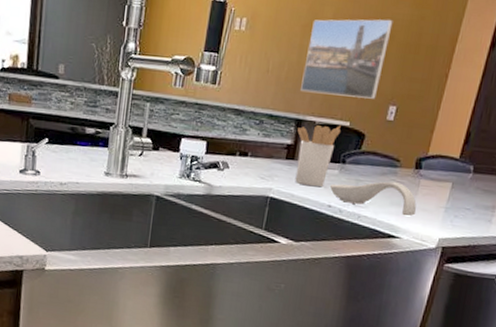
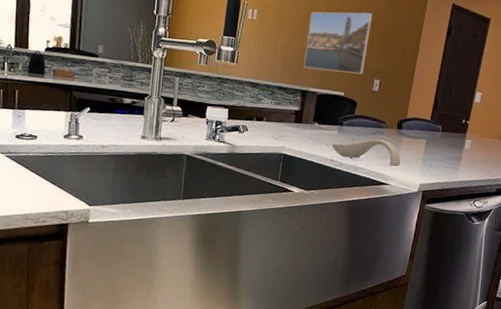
utensil holder: present [295,125,342,188] -> none [303,95,338,145]

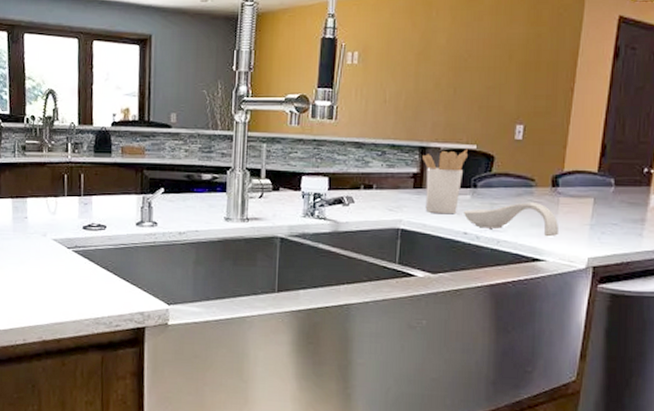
utensil holder: none [303,95,338,145] -> present [423,149,469,215]
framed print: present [304,12,373,74] -> none [421,40,509,120]

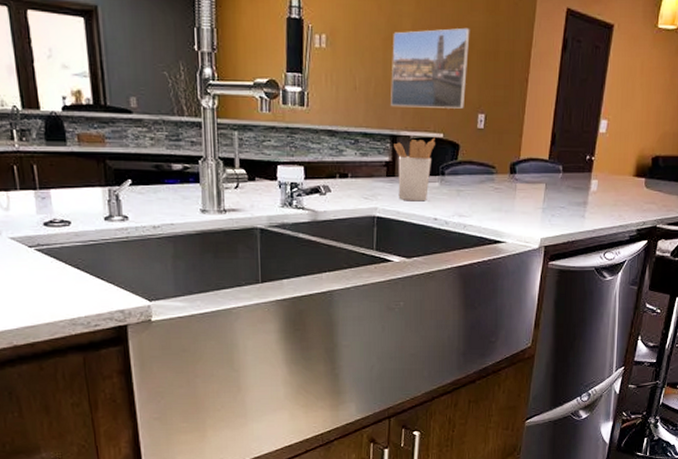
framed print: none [421,40,509,120] -> present [391,27,470,109]
spoon rest: present [463,202,560,237] -> none [432,189,517,221]

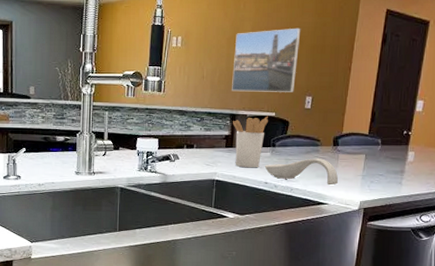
spoon rest: none [432,189,517,221] -> present [264,158,339,186]

